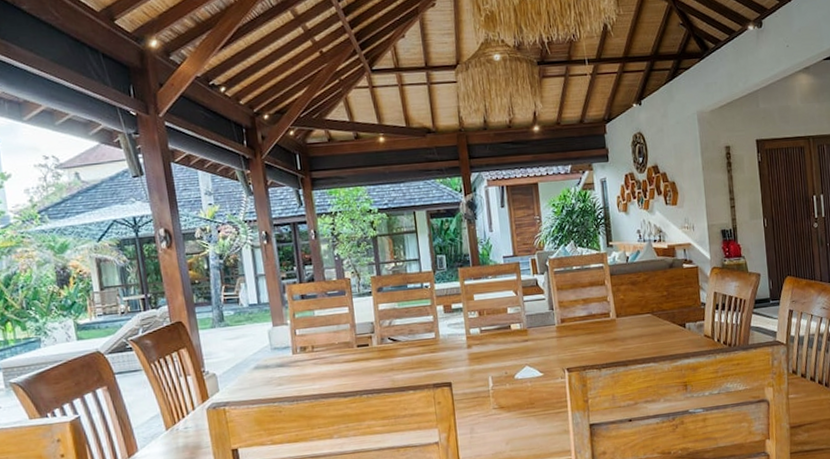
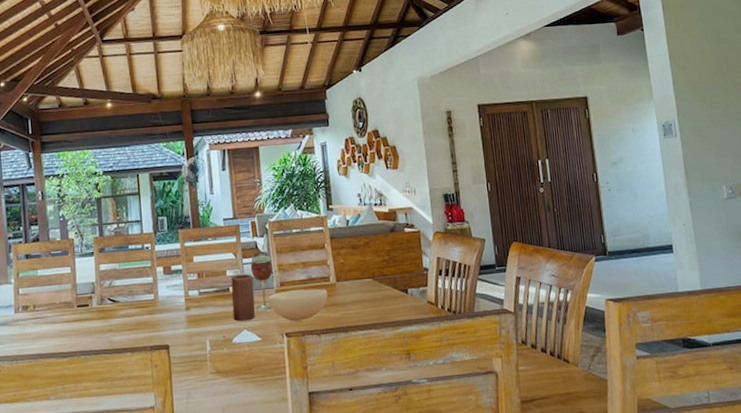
candle: none [512,311,537,358] -> present [231,274,255,321]
wineglass: none [531,289,554,347] -> present [250,251,273,311]
bowl: none [549,324,609,357] -> present [268,288,328,321]

